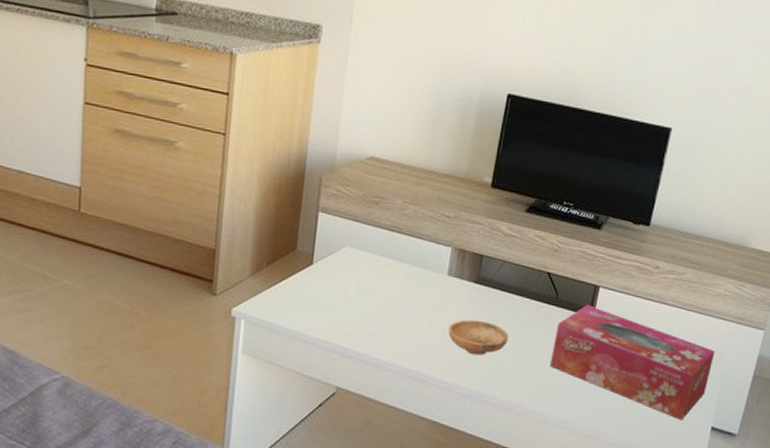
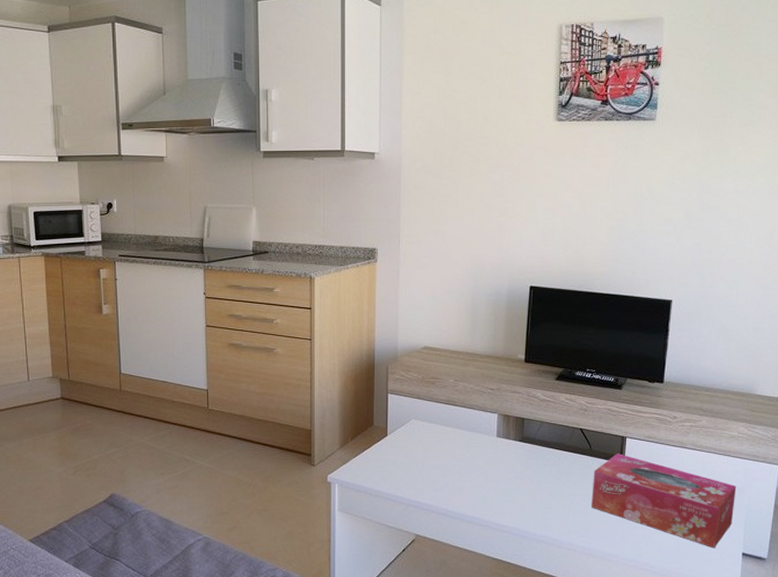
bowl: present [448,319,509,356] -> none [502,472,553,502]

